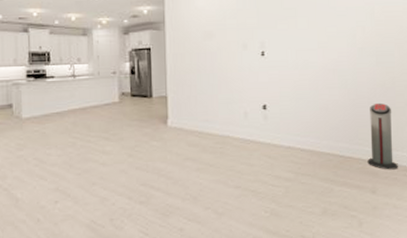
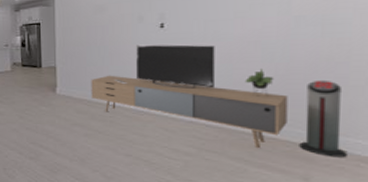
media console: none [201,72,359,167] -> present [91,44,288,148]

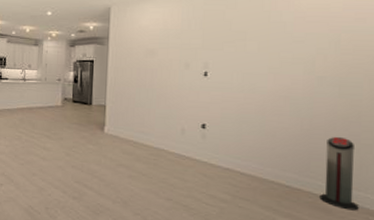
media console: present [91,44,288,148] -> none [137,90,311,198]

